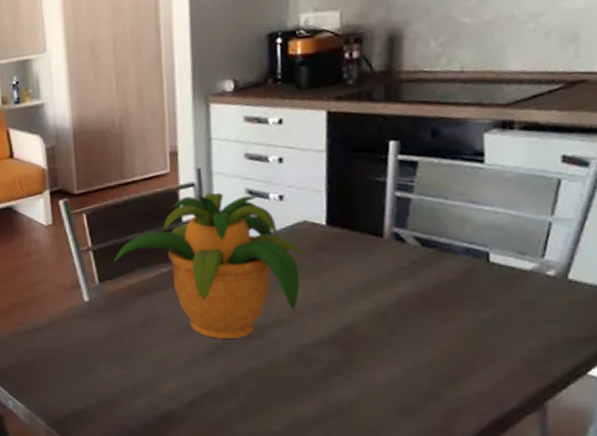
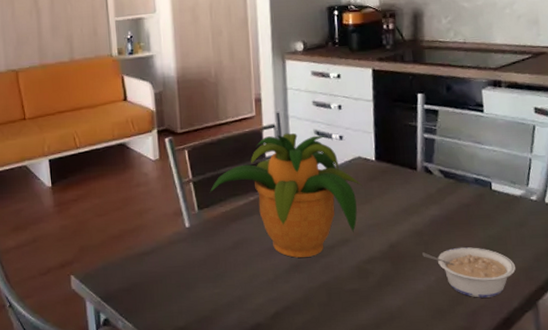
legume: none [386,333,516,394] -> present [422,247,516,298]

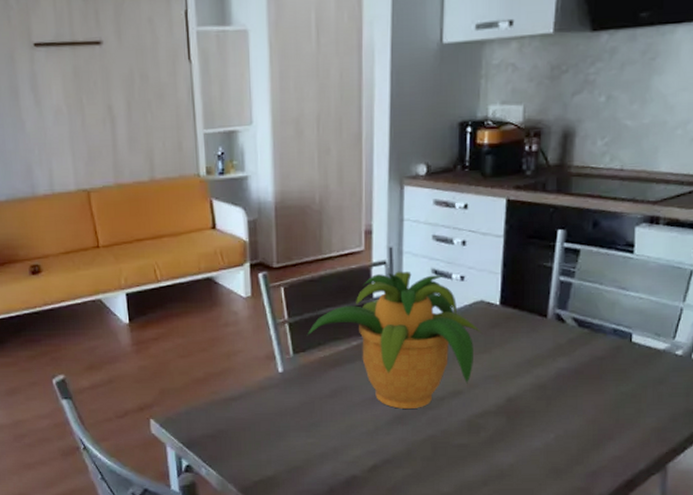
legume: present [422,247,516,298] -> none [543,404,647,458]

